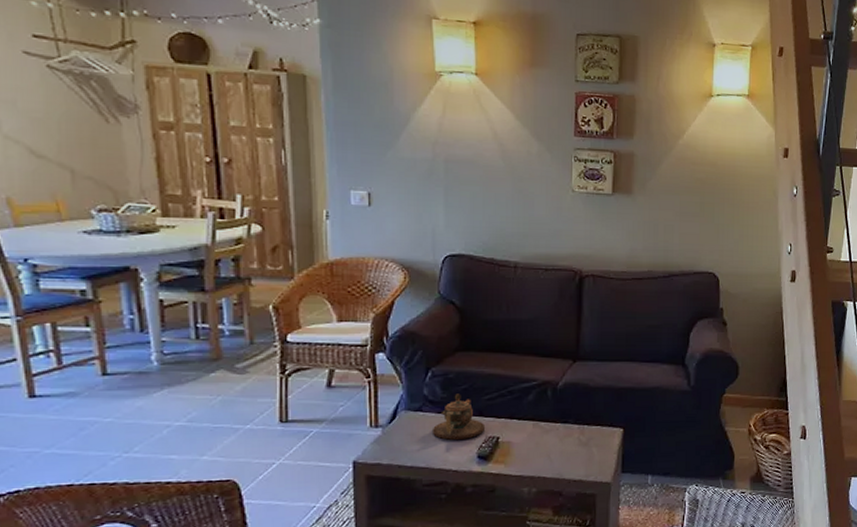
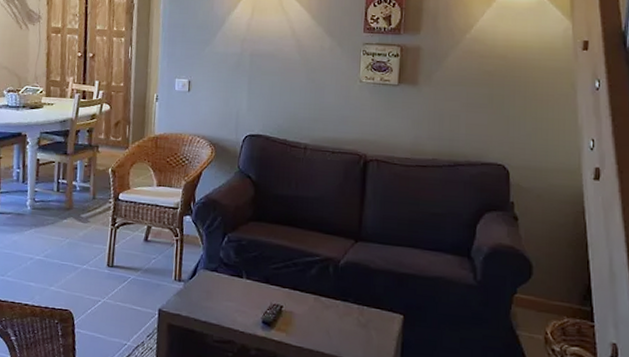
teapot: present [433,393,486,440] -> none [225,259,271,304]

